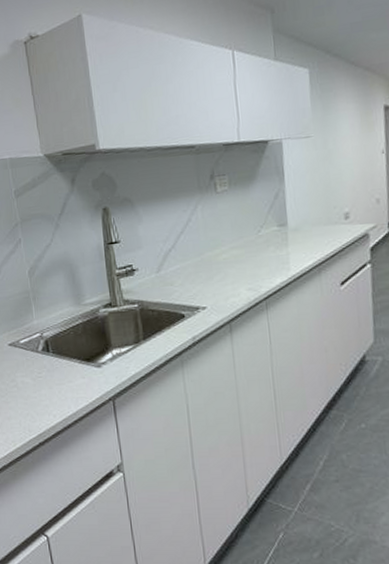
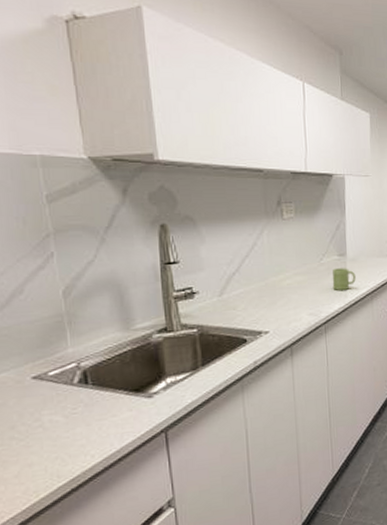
mug: none [272,239,300,264] -> present [332,268,356,291]

